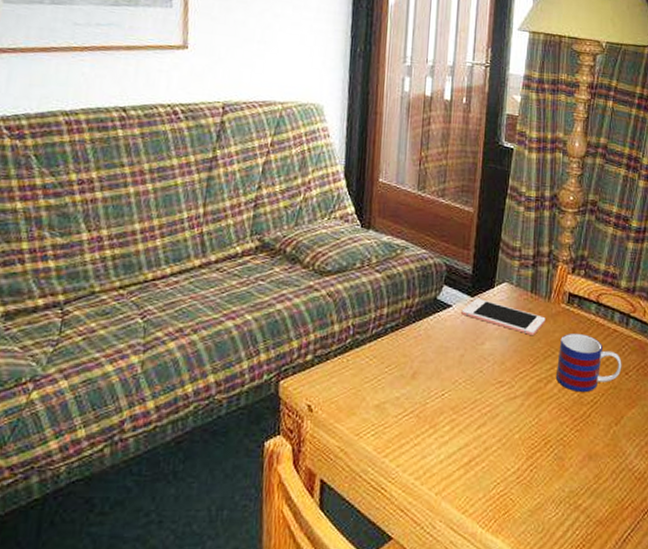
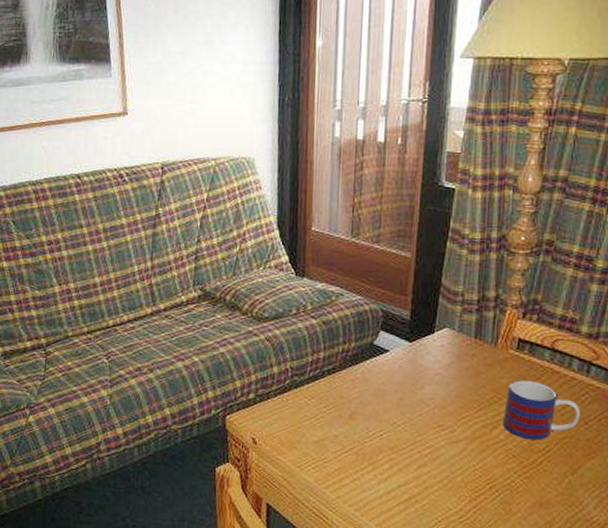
cell phone: present [461,297,546,336] -> none [399,343,492,382]

